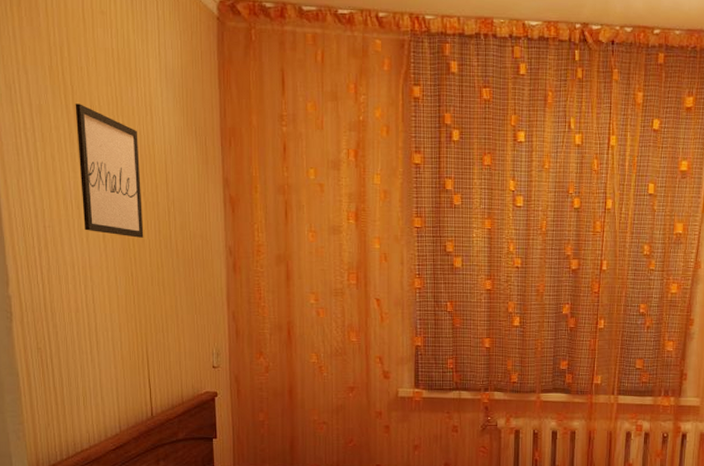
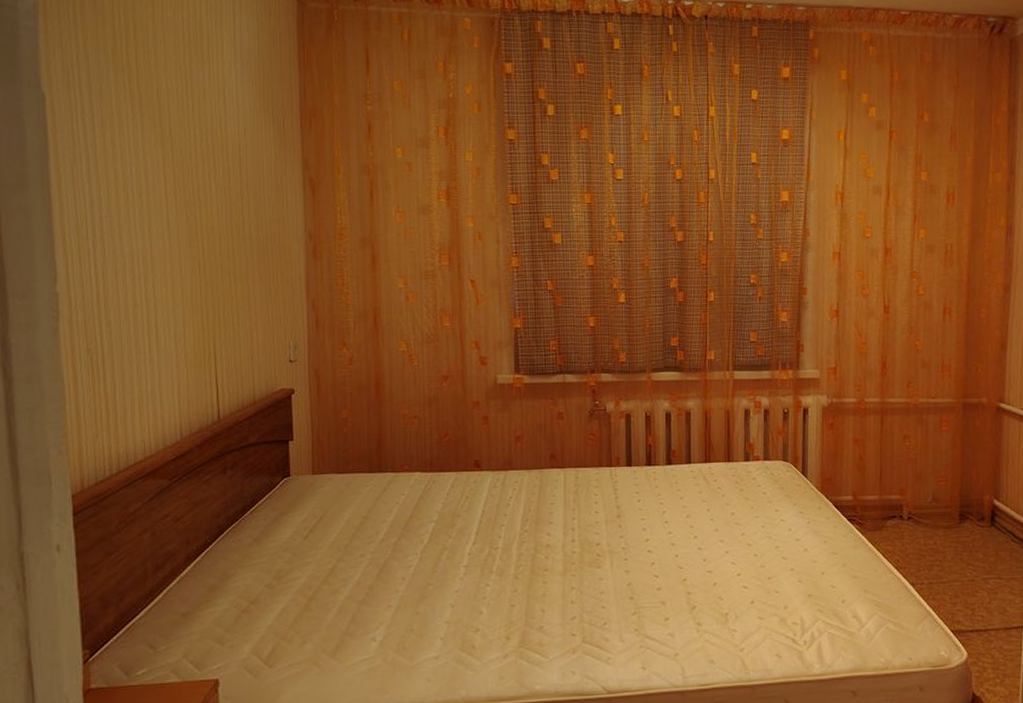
wall art: present [75,104,144,238] -> none [140,87,214,225]

